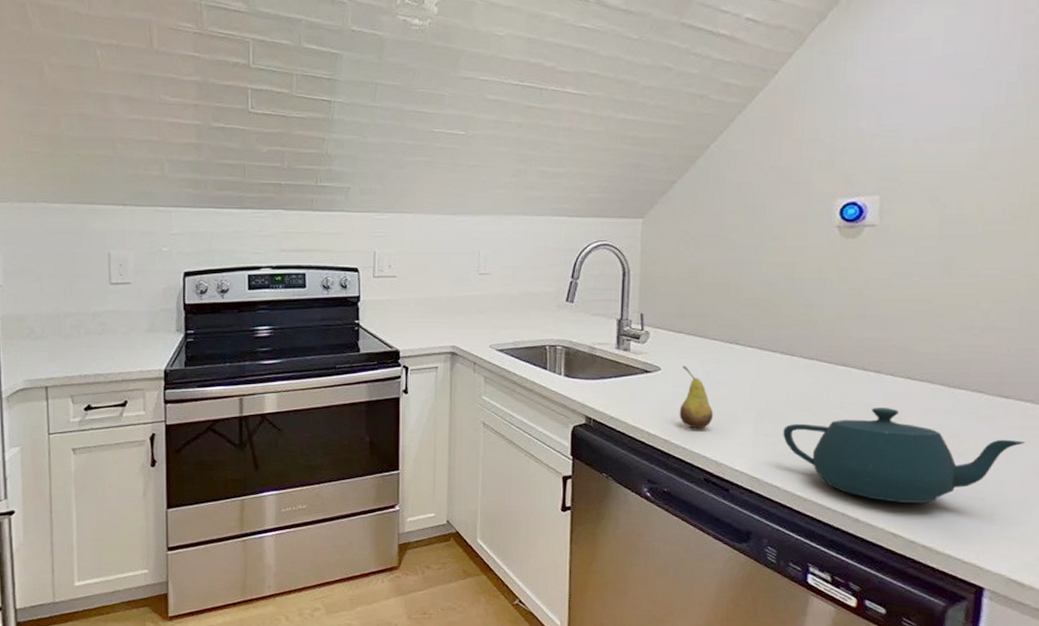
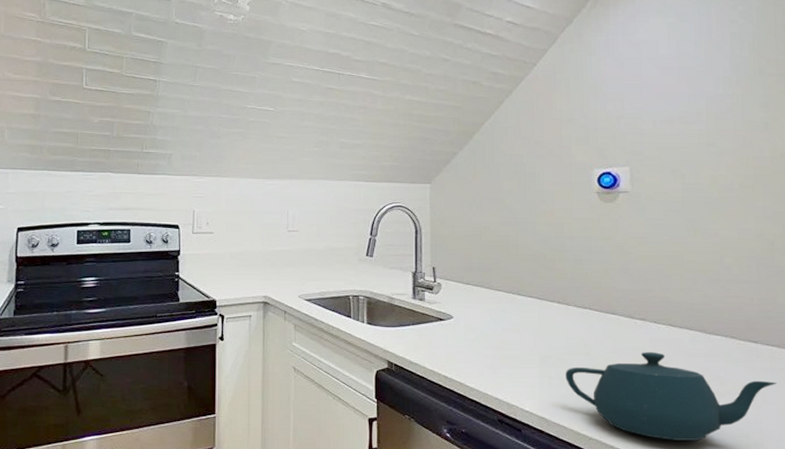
fruit: present [679,366,714,429] -> none [472,314,503,373]

